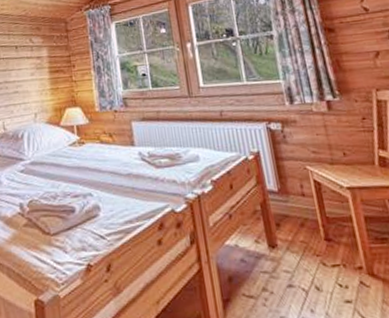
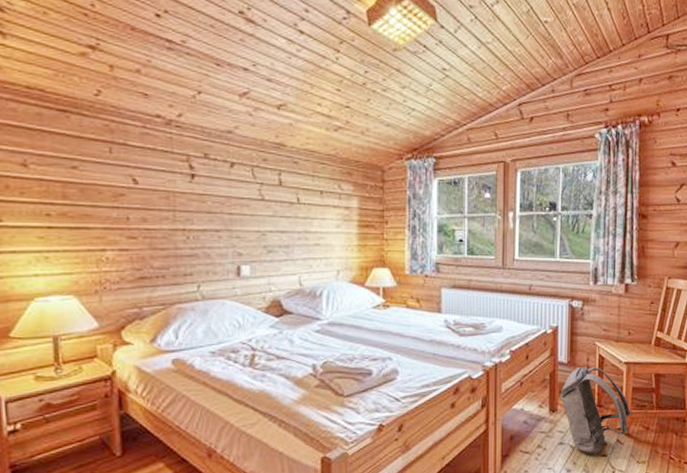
backpack: none [277,193,374,301] -> present [560,366,631,455]

